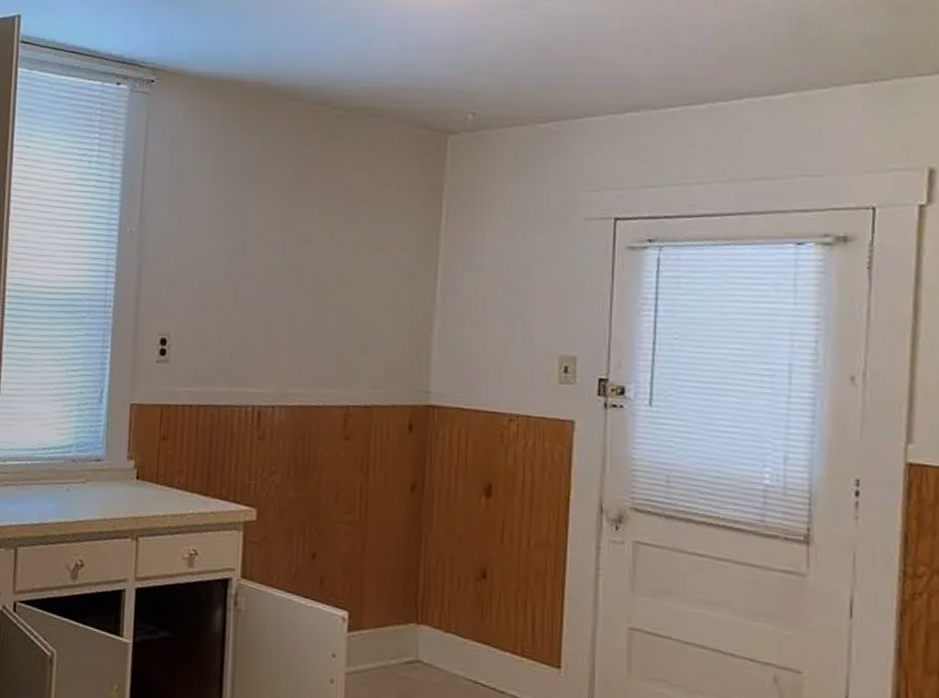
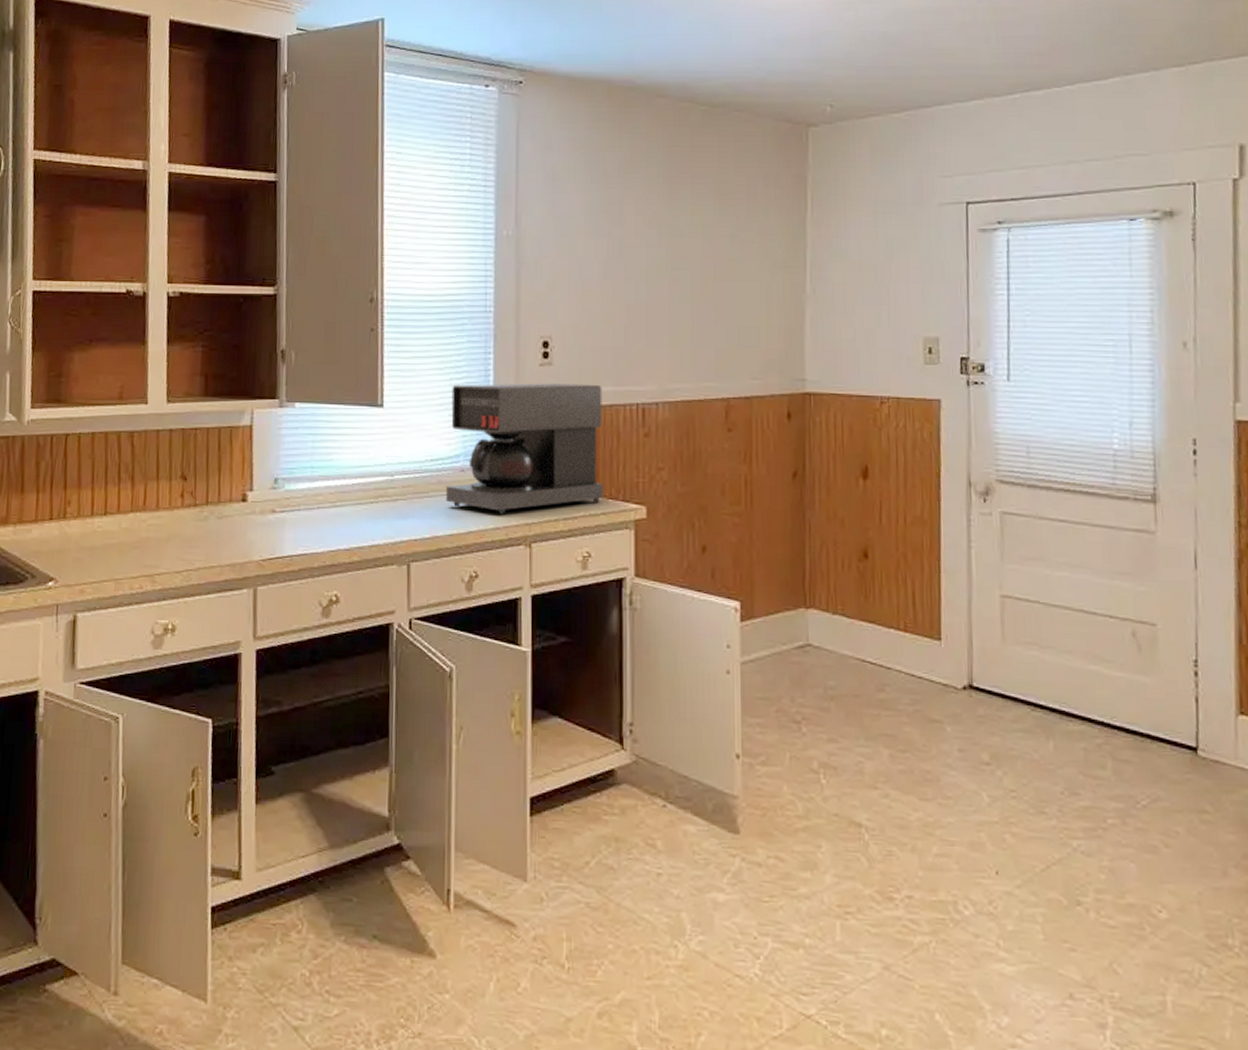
coffee maker: none [56,376,218,507] -> present [445,383,603,514]

